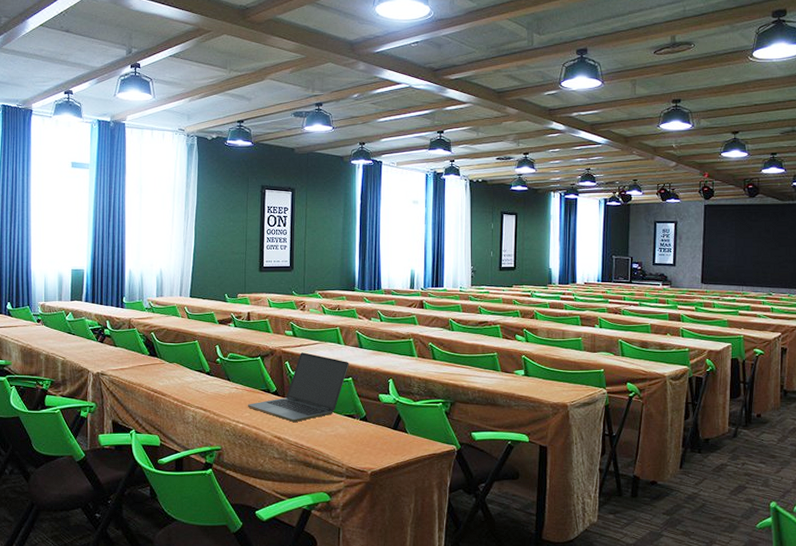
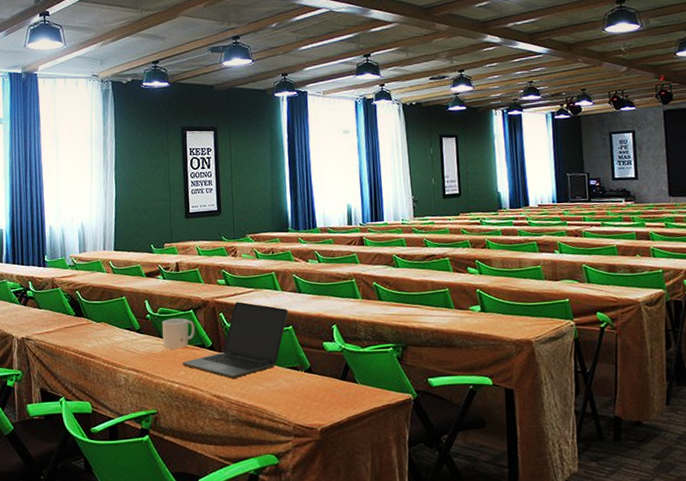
mug: none [230,364,261,392] -> present [161,318,195,350]

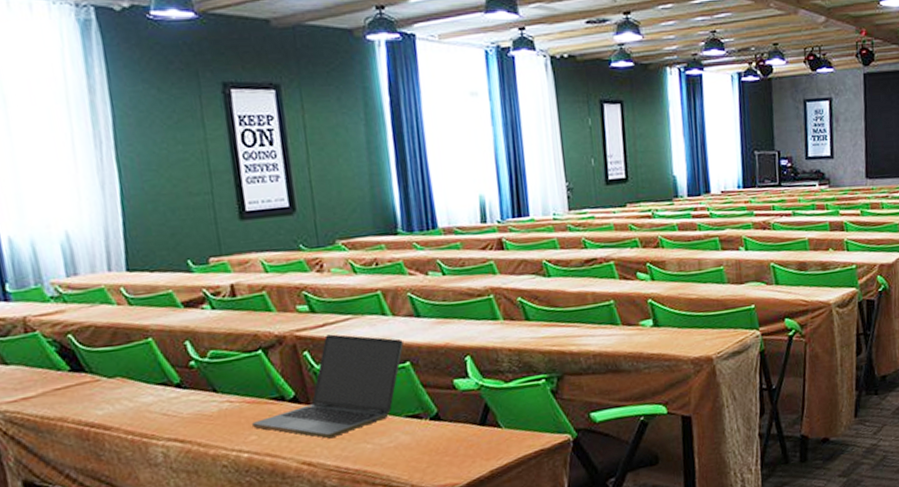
mug: present [161,318,195,350] -> none [215,362,268,408]

